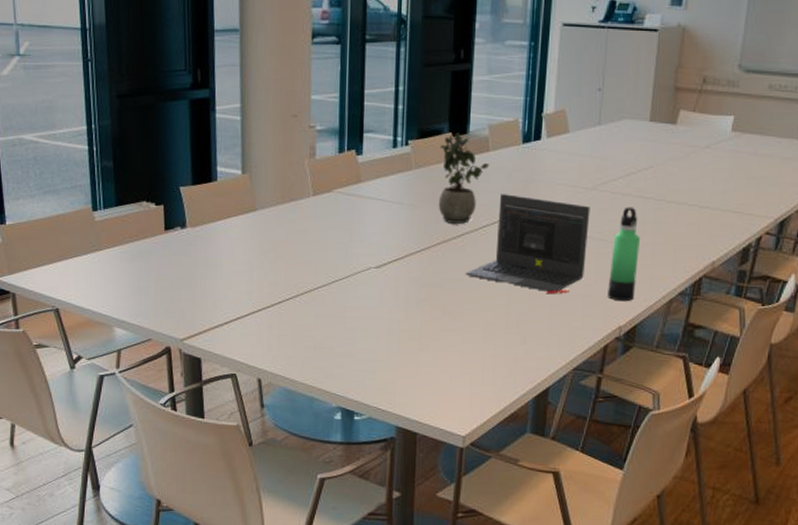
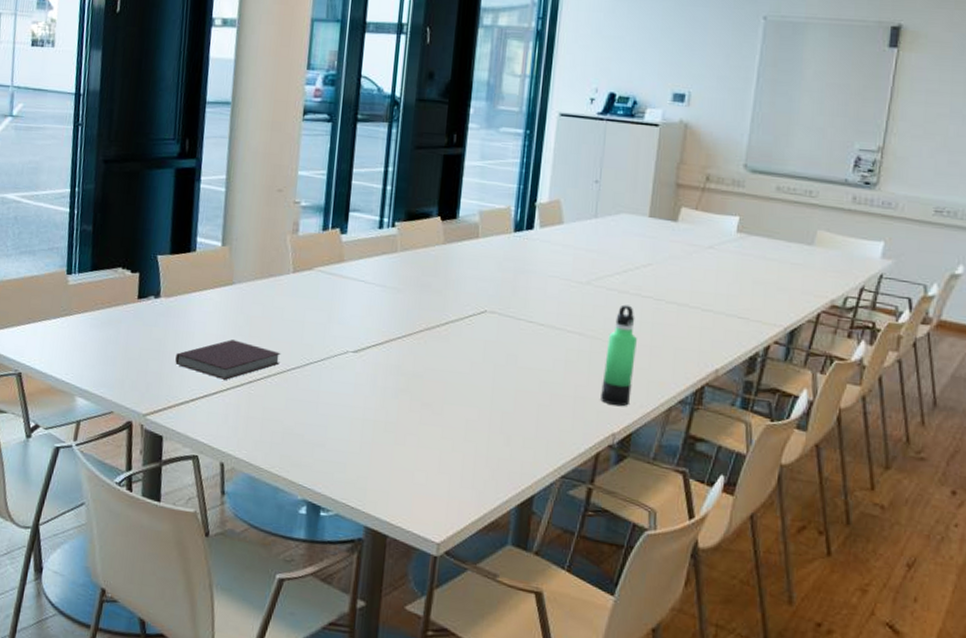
notebook: none [207,264,307,302] -> present [175,339,281,380]
potted plant: present [438,132,490,224] -> none [422,217,479,312]
laptop: present [466,194,590,295] -> none [449,283,584,394]

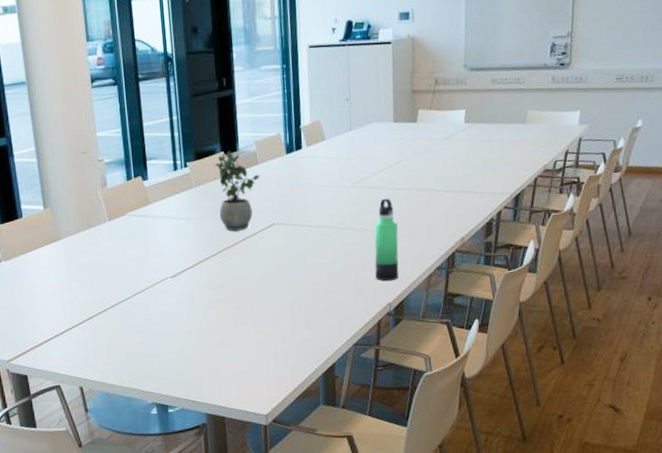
notebook: present [175,339,281,380] -> none [24,285,113,320]
potted plant: none [422,217,479,312] -> present [214,151,260,231]

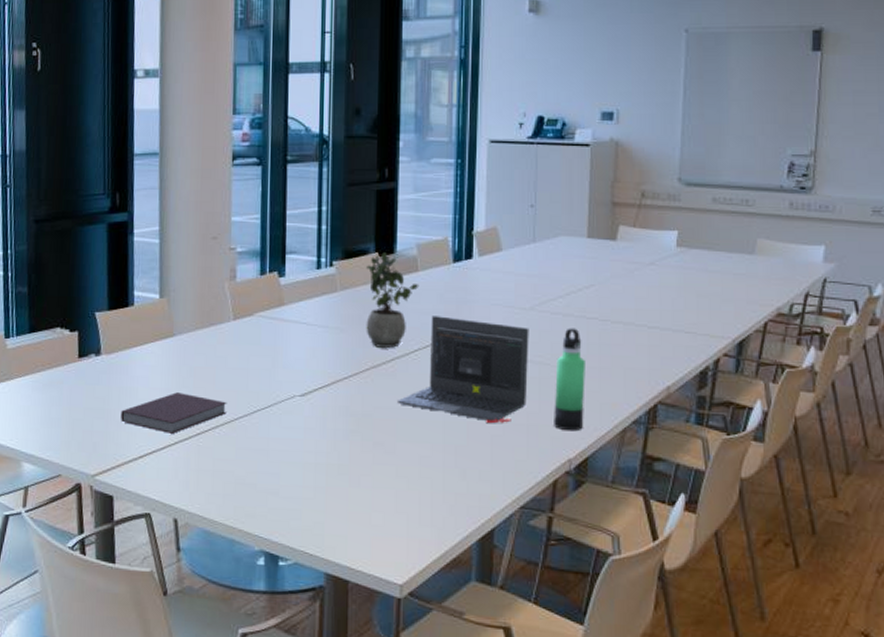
notebook: none [24,285,113,320] -> present [121,392,227,434]
laptop: none [251,199,353,283] -> present [398,316,529,424]

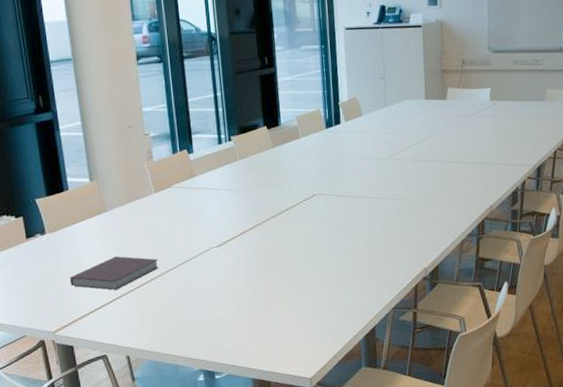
potted plant: present [365,252,419,348] -> none [257,125,302,202]
laptop: present [398,316,529,424] -> none [294,171,391,250]
thermos bottle: present [554,328,585,432] -> none [410,170,434,248]

